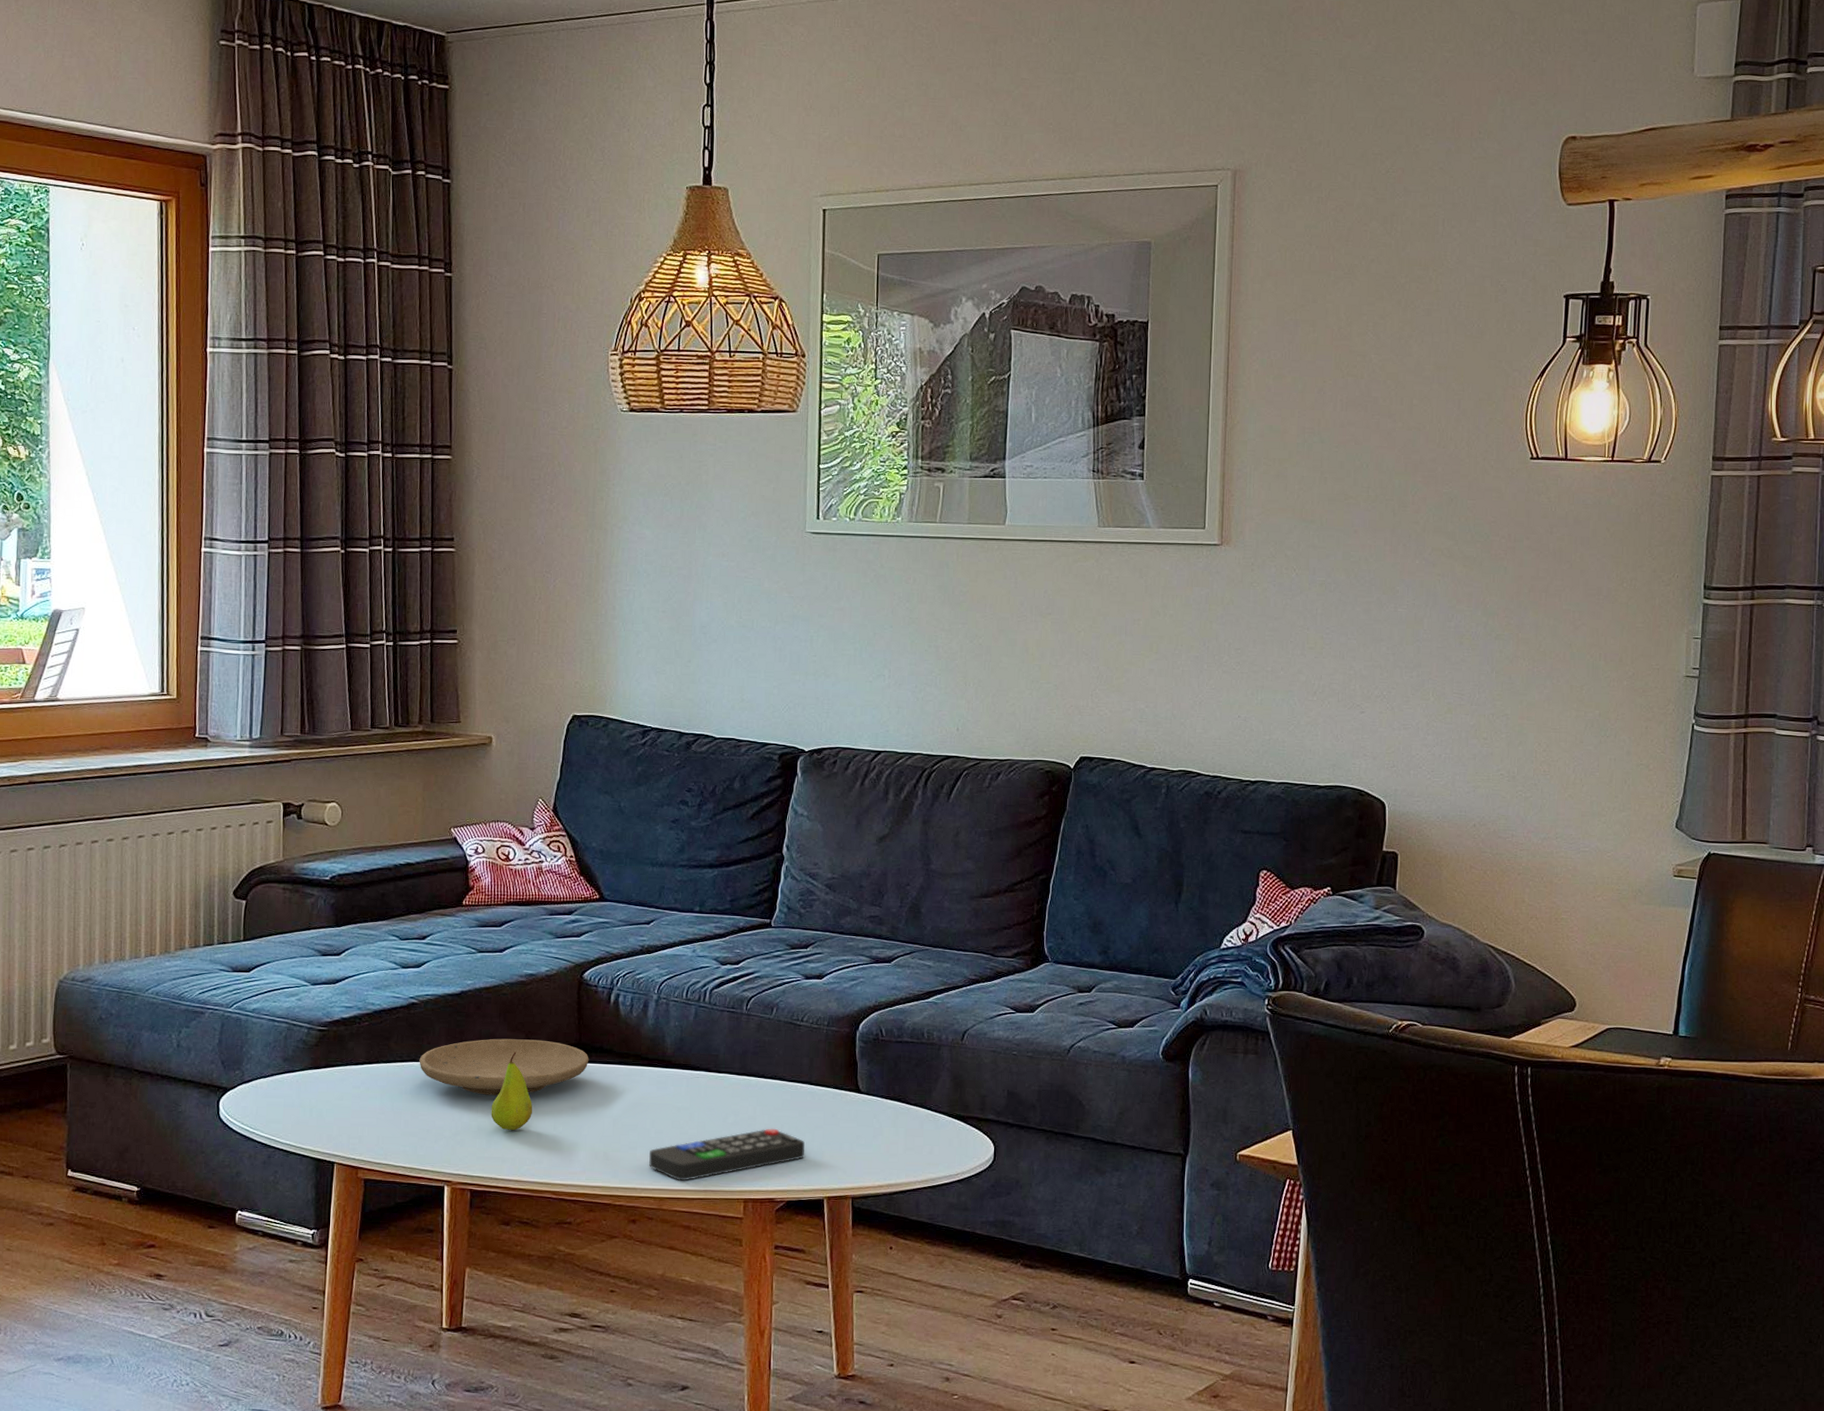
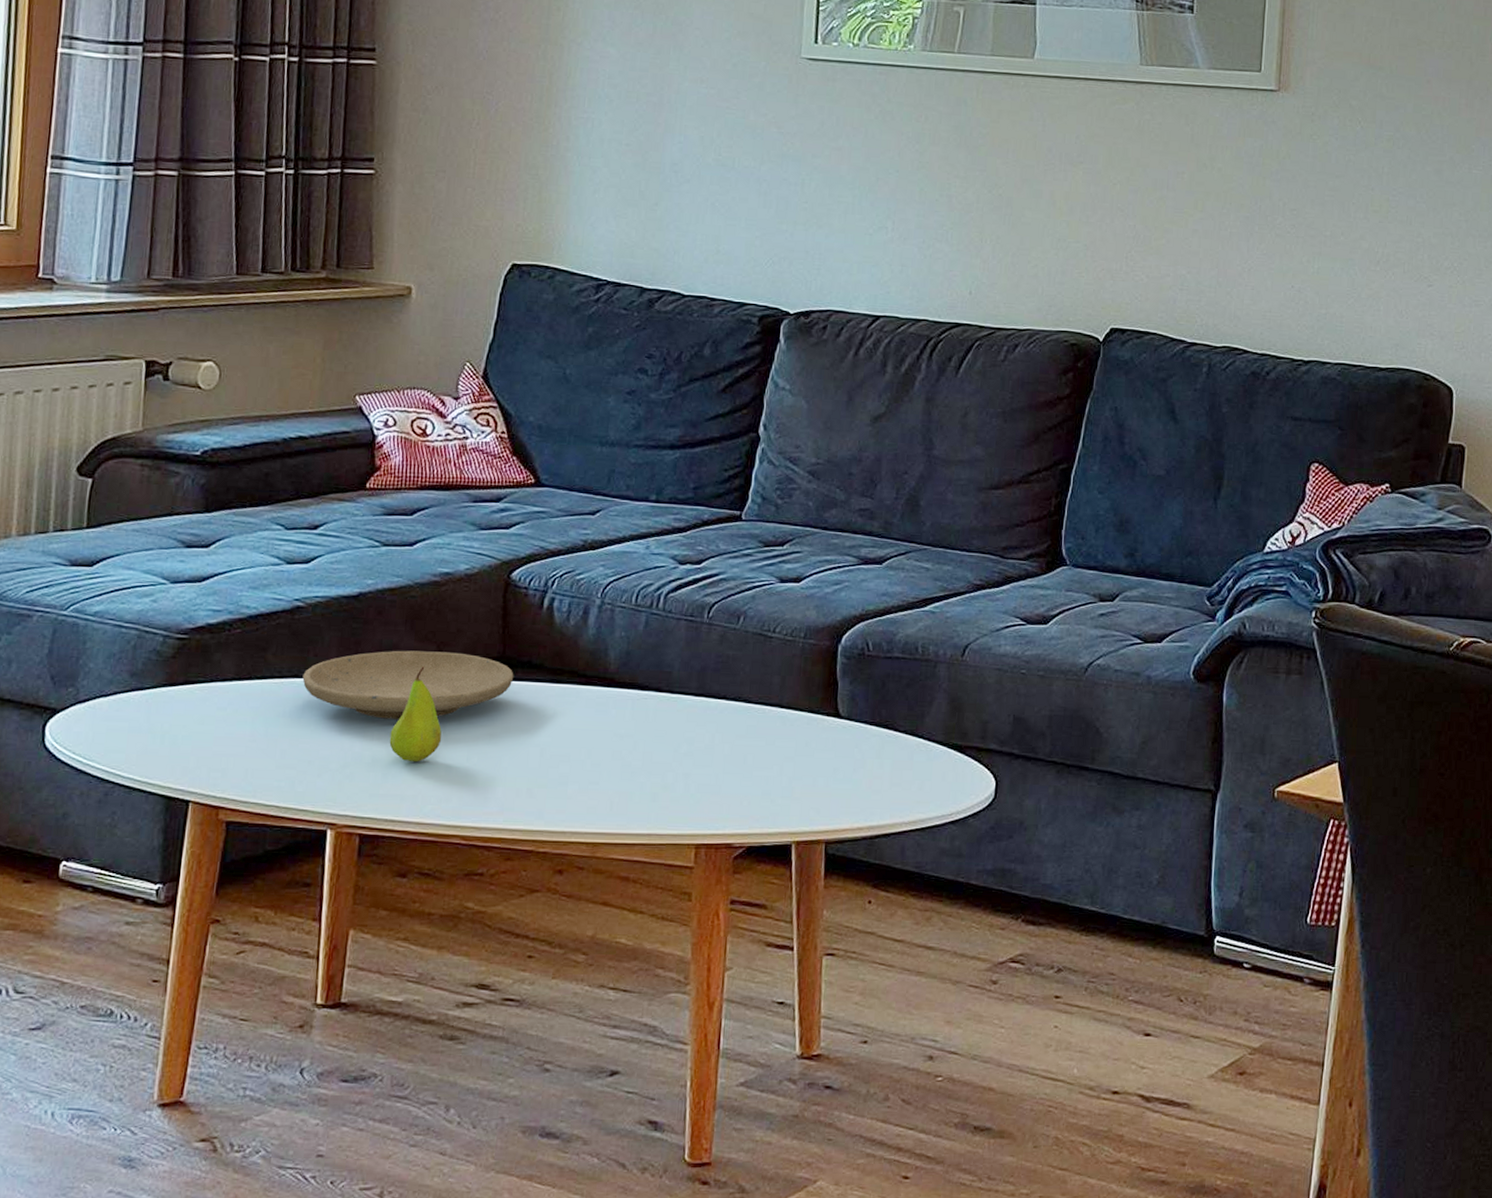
remote control: present [649,1128,805,1181] -> none [582,759,772,823]

